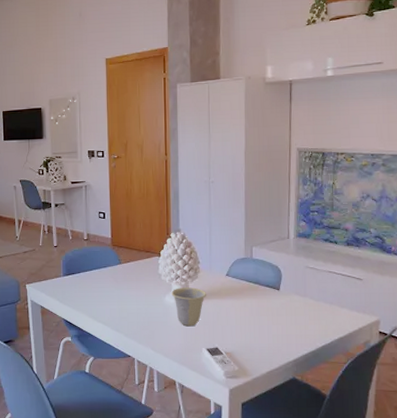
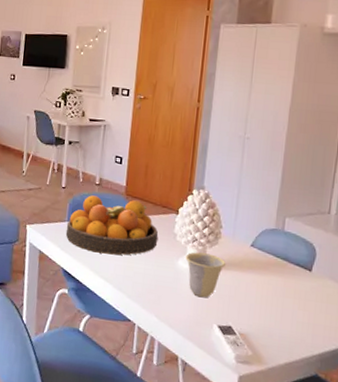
fruit bowl: none [62,249,146,301] -> present [65,195,159,255]

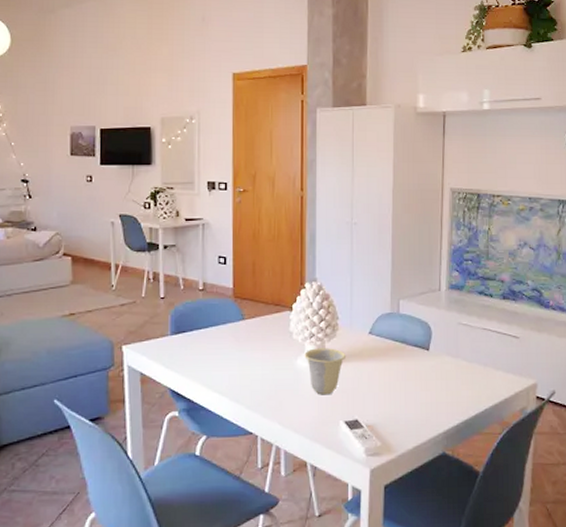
fruit bowl: present [65,195,159,255] -> none [169,302,274,365]

